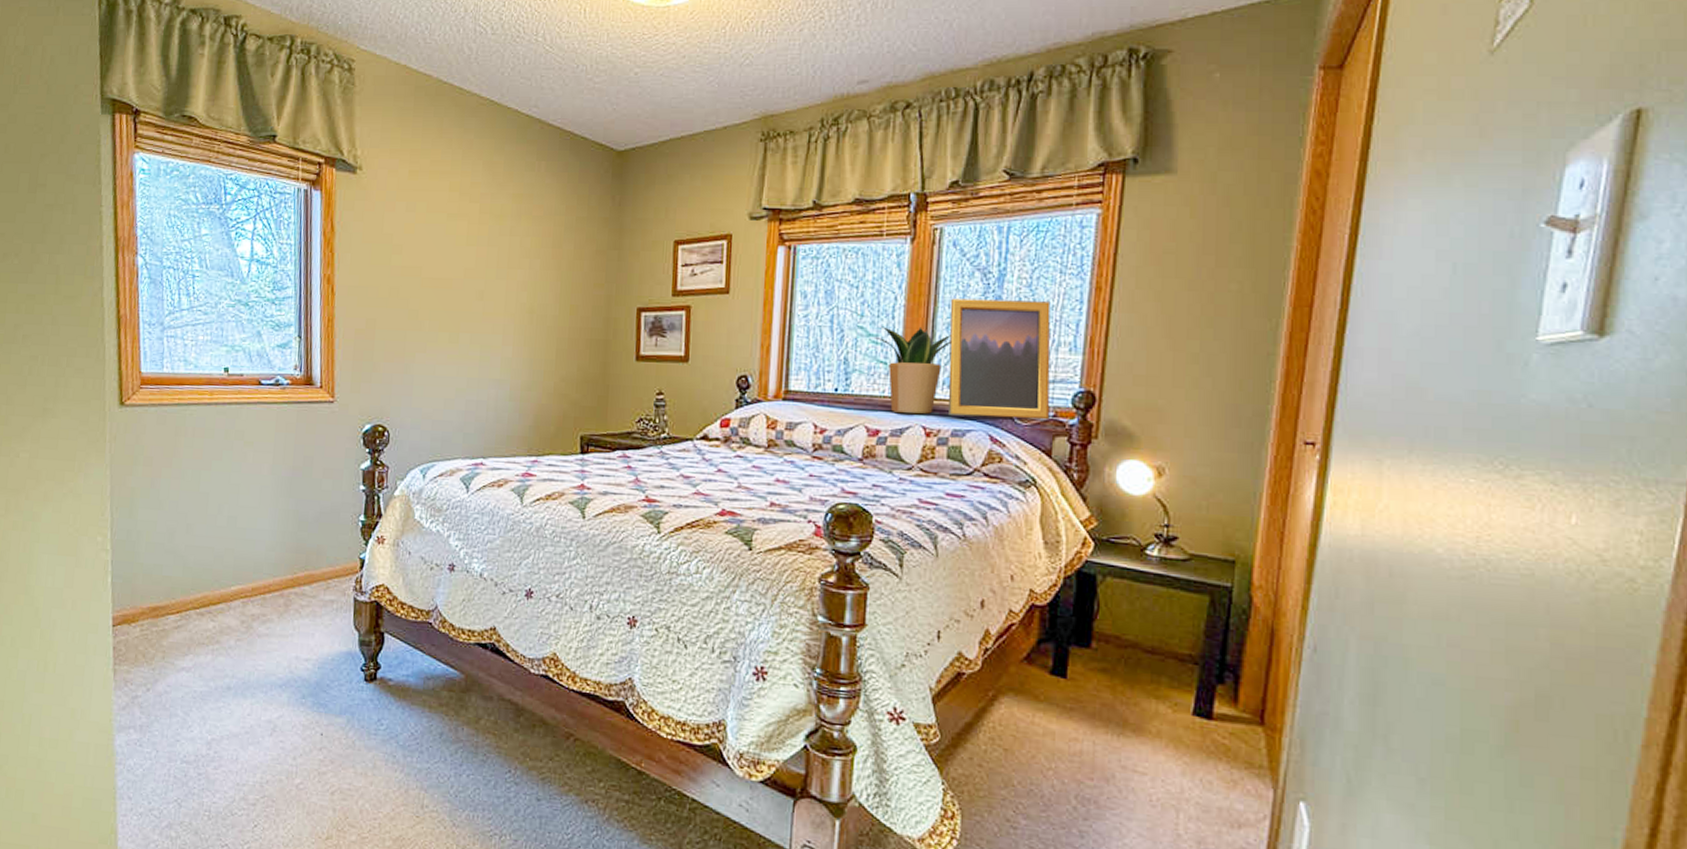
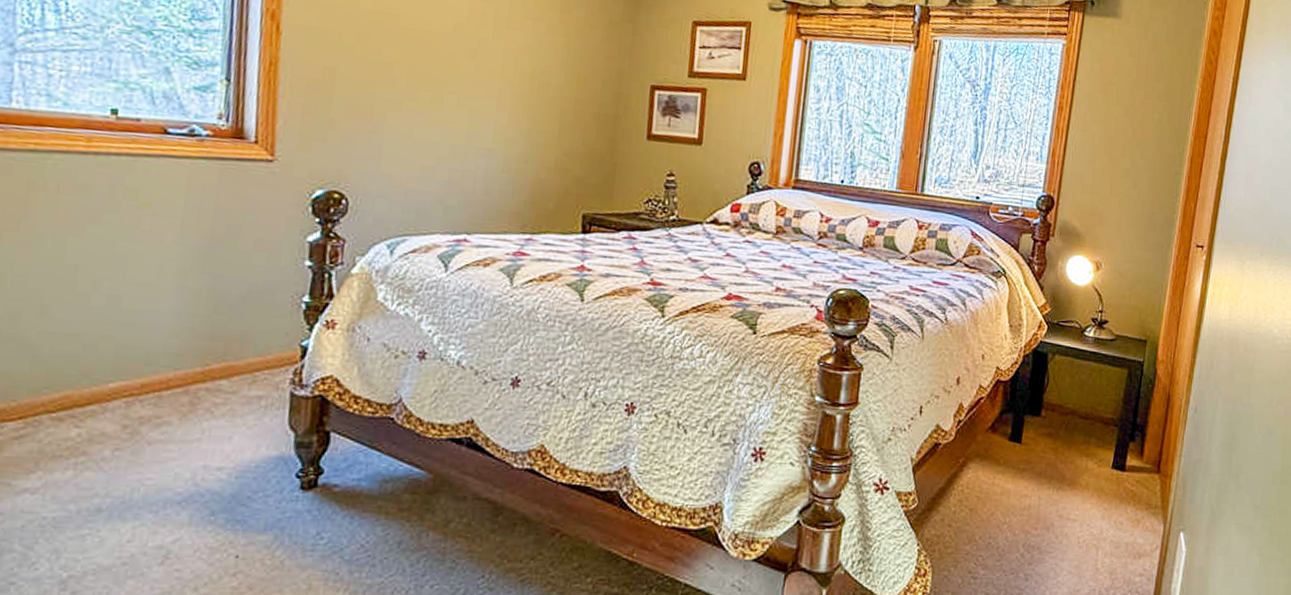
potted plant: present [873,326,952,415] -> none [878,125,944,209]
picture frame: present [948,298,1051,420] -> none [938,105,1024,219]

